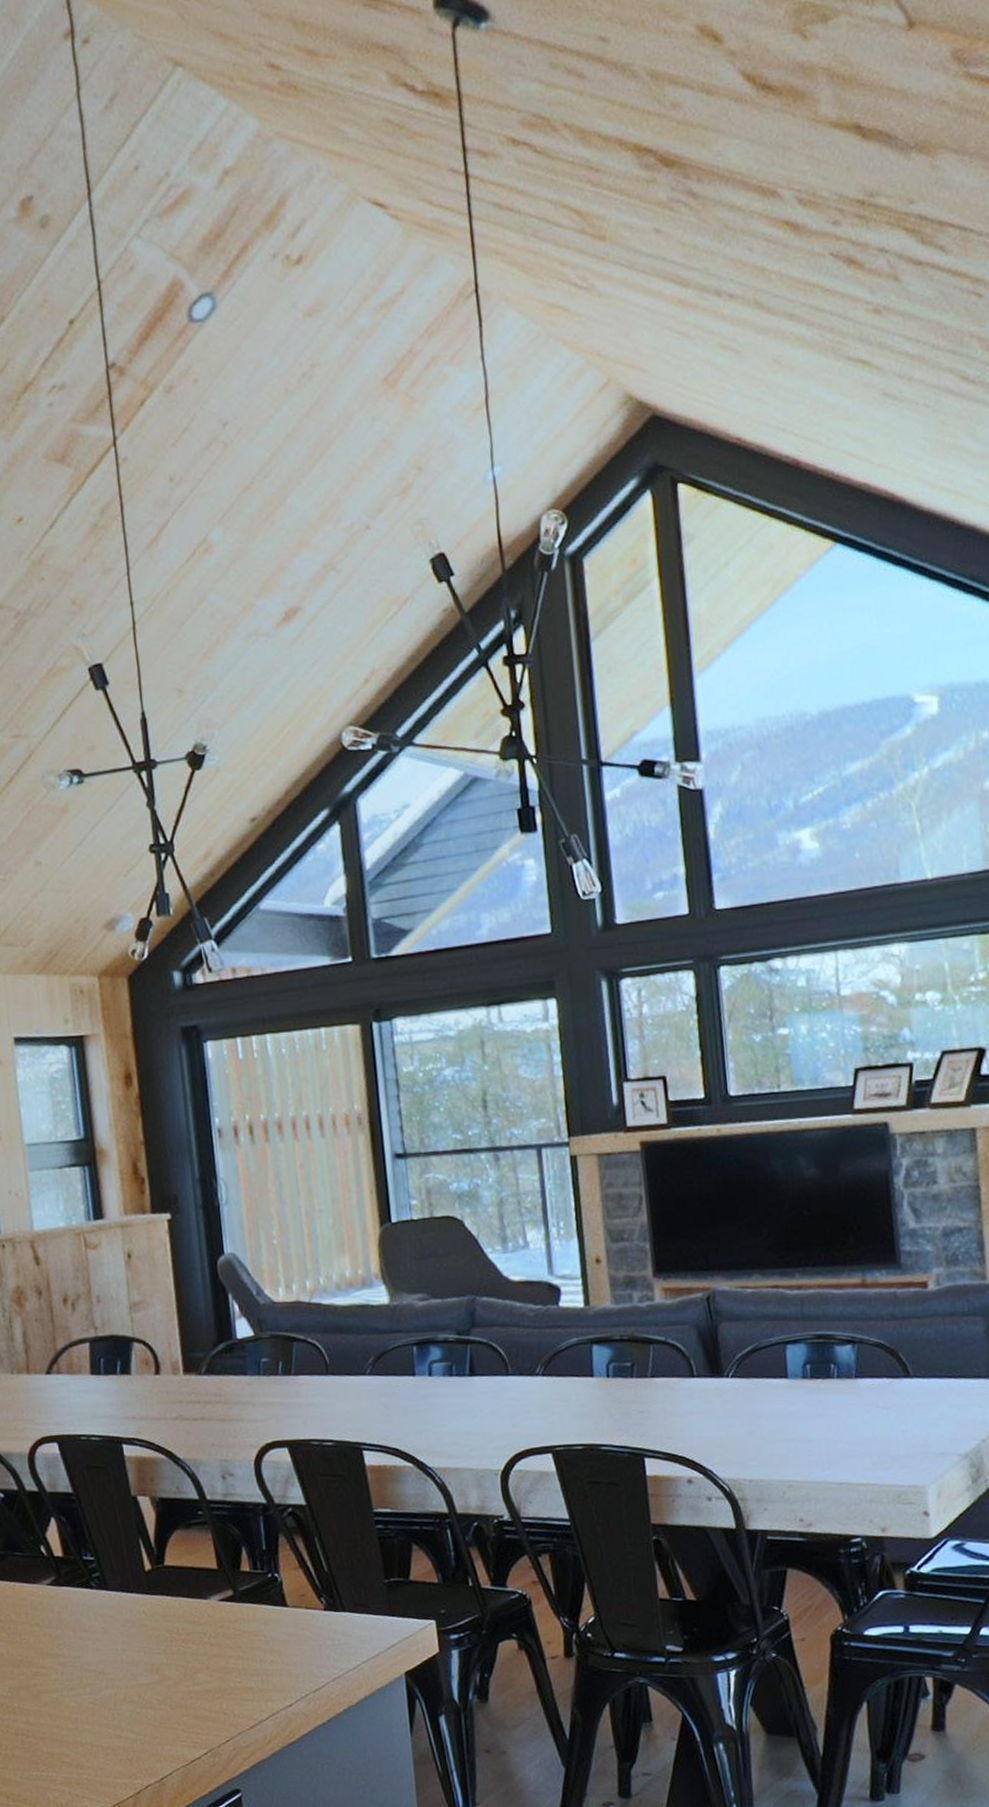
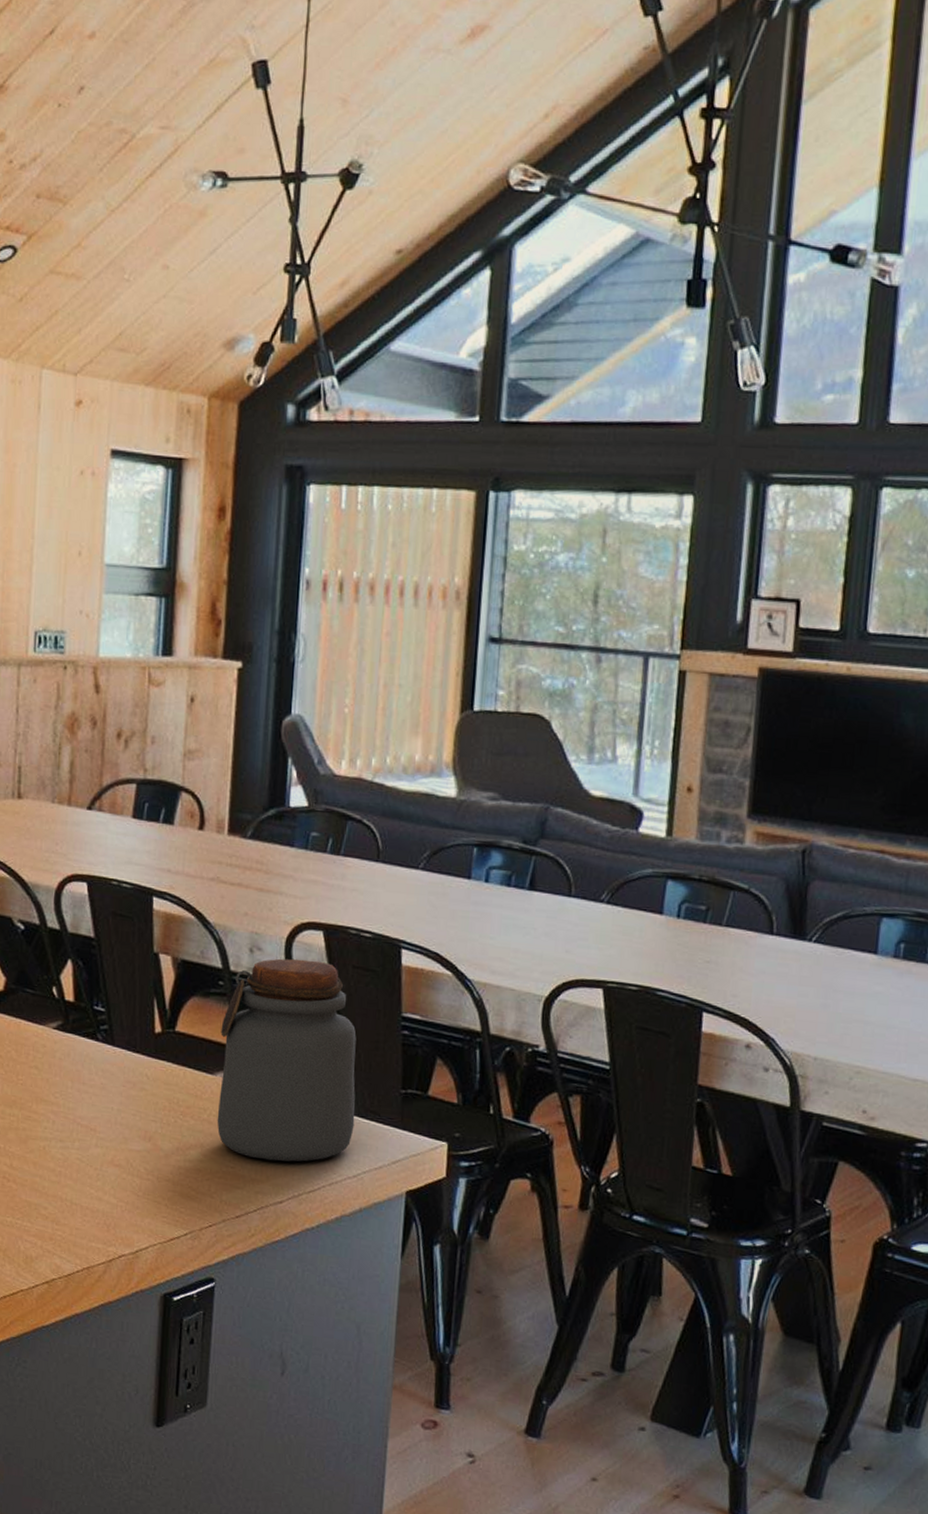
jar: none [207,1476,347,1670] -> present [217,958,357,1162]

